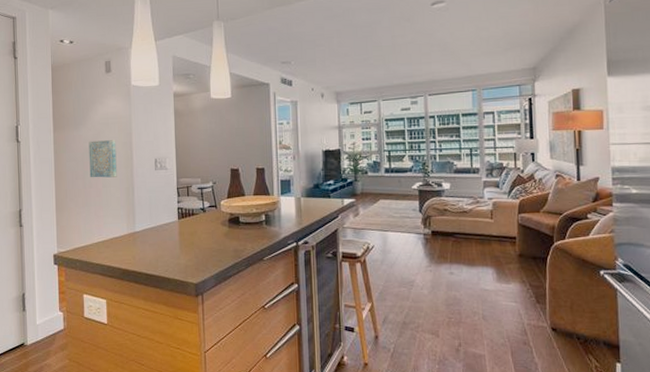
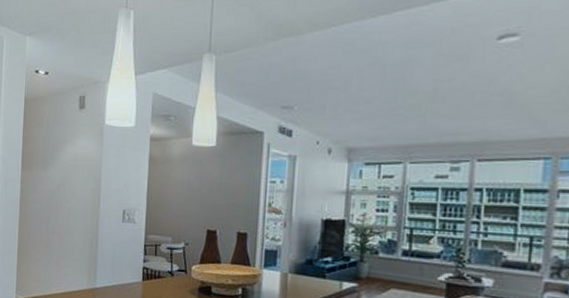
wall art: present [88,140,117,178] -> none [54,183,84,226]

